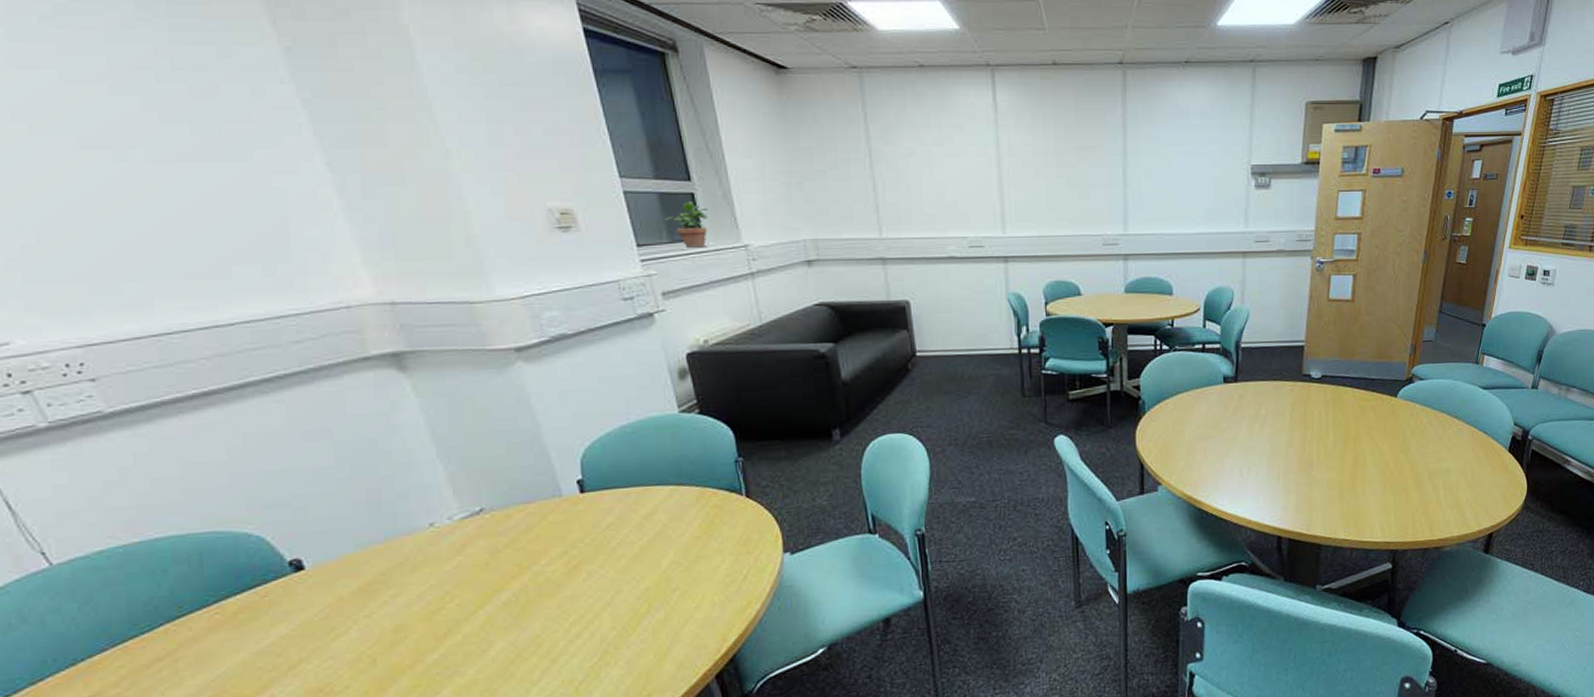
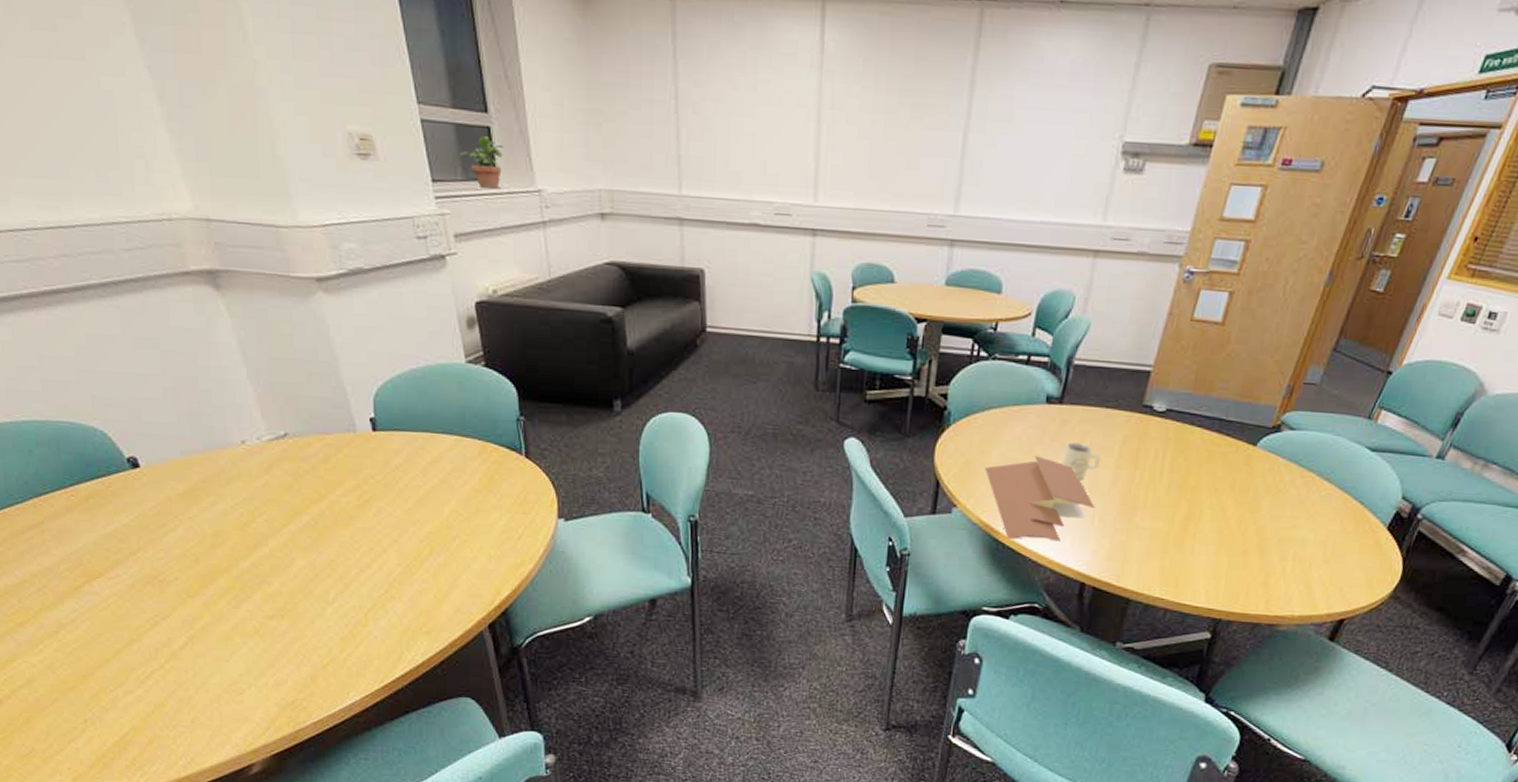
papers: none [1181,429,1279,506] -> present [985,456,1095,542]
mug: none [1244,413,1277,445] -> present [1062,442,1101,480]

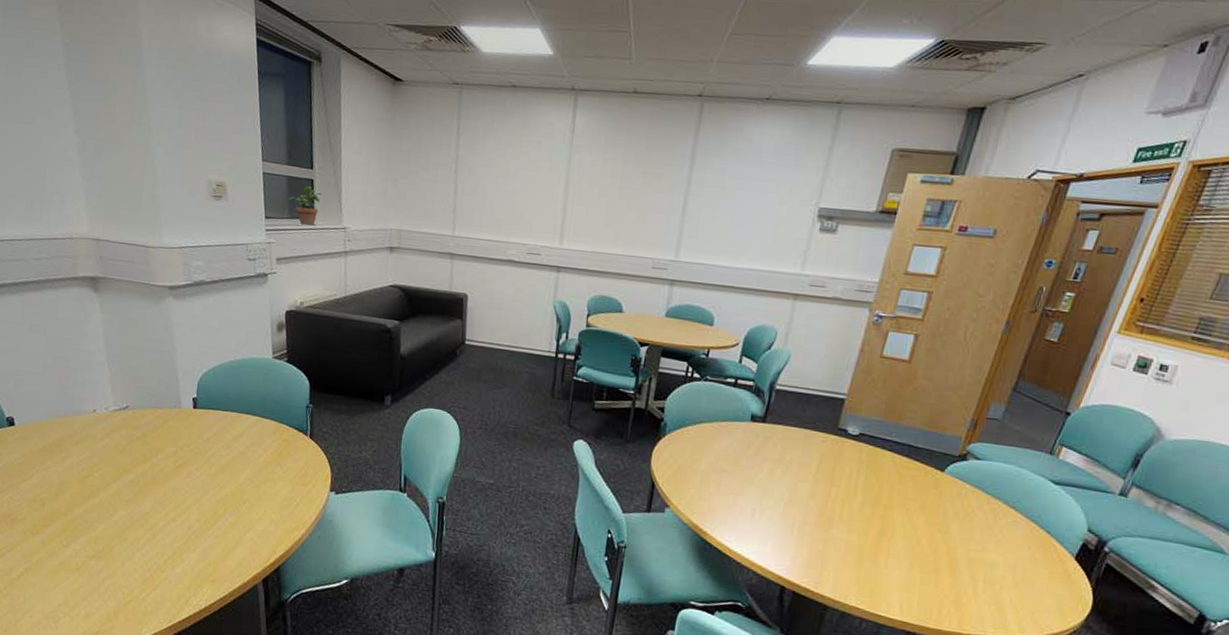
papers: present [985,456,1095,542] -> none [695,467,795,546]
mug: present [1062,442,1101,480] -> none [764,456,800,491]

